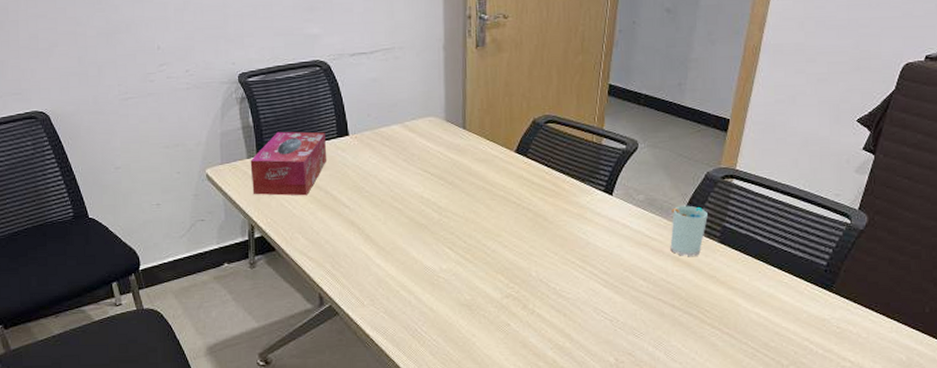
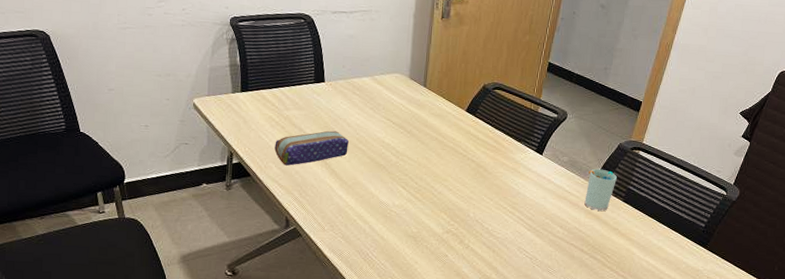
tissue box: present [250,131,326,196] -> none [234,72,304,131]
pencil case: none [299,190,383,235] -> present [274,130,349,166]

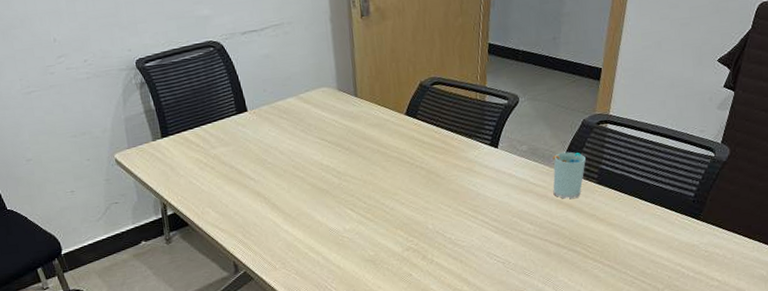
pencil case: present [274,130,349,166] -> none [207,161,286,208]

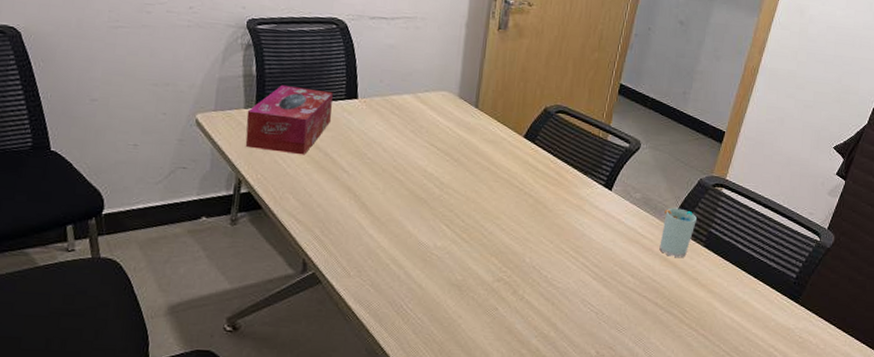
tissue box: none [155,110,229,175] -> present [245,84,333,155]

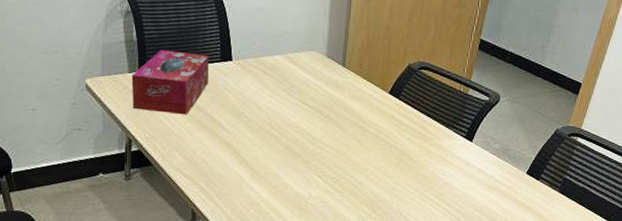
cup: present [659,208,697,258] -> none [517,157,552,203]

